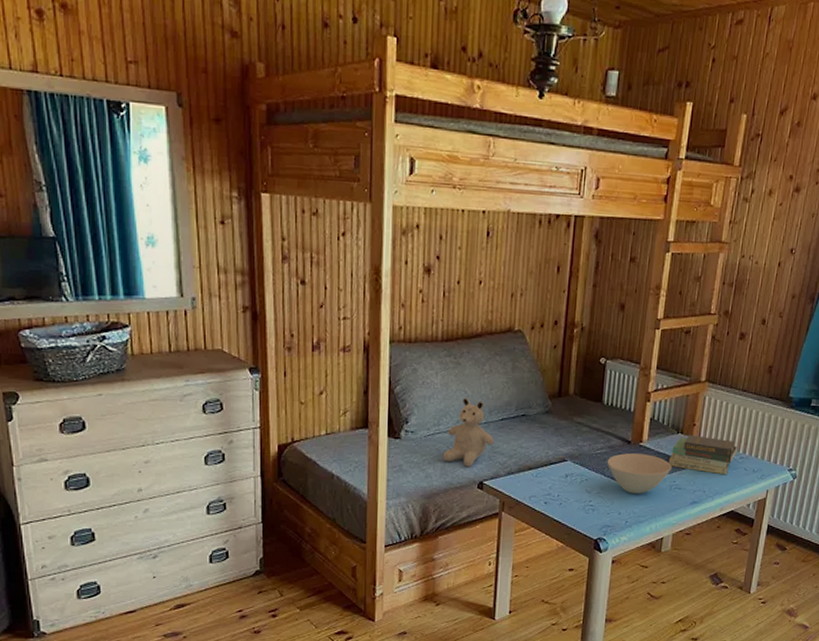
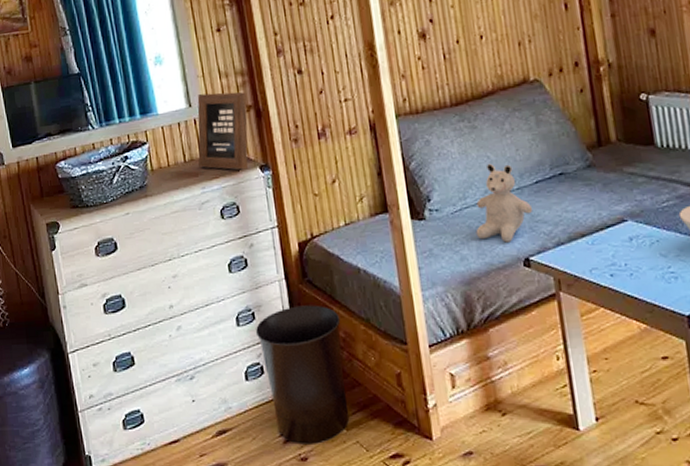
picture frame: none [185,286,246,369] -> present [197,92,248,170]
waste bin: none [226,501,309,620] -> present [256,305,350,444]

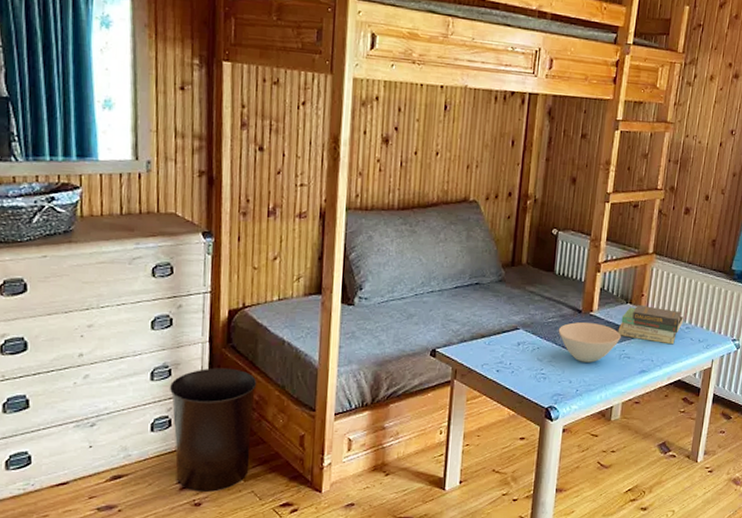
picture frame: present [197,92,248,170] -> none [136,149,202,233]
stuffed animal: present [476,163,533,243] -> none [396,265,448,334]

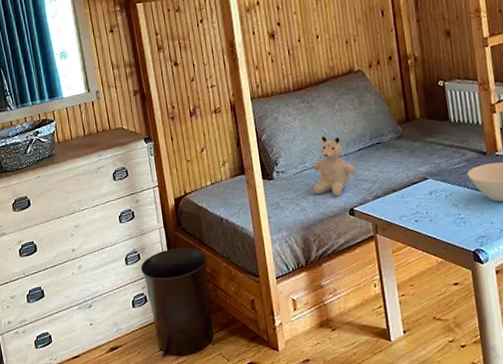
stuffed animal: none [396,265,448,334] -> present [312,135,357,197]

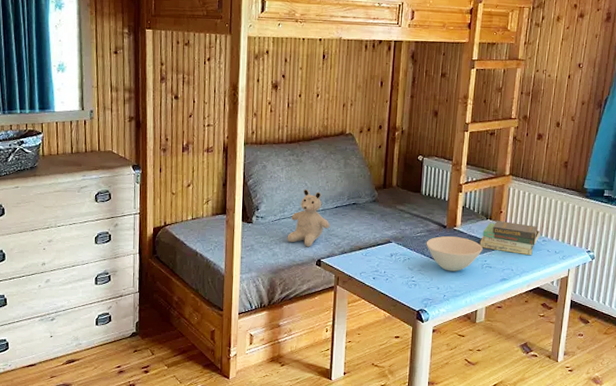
waste bin: present [141,247,214,356] -> none [110,274,177,375]

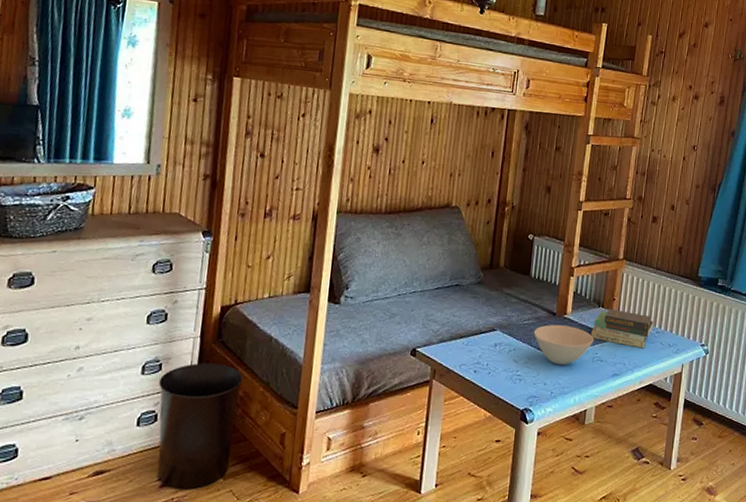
waste bin: none [110,274,177,375] -> present [157,363,243,490]
stuffed animal: present [287,189,330,247] -> none [379,266,429,334]

